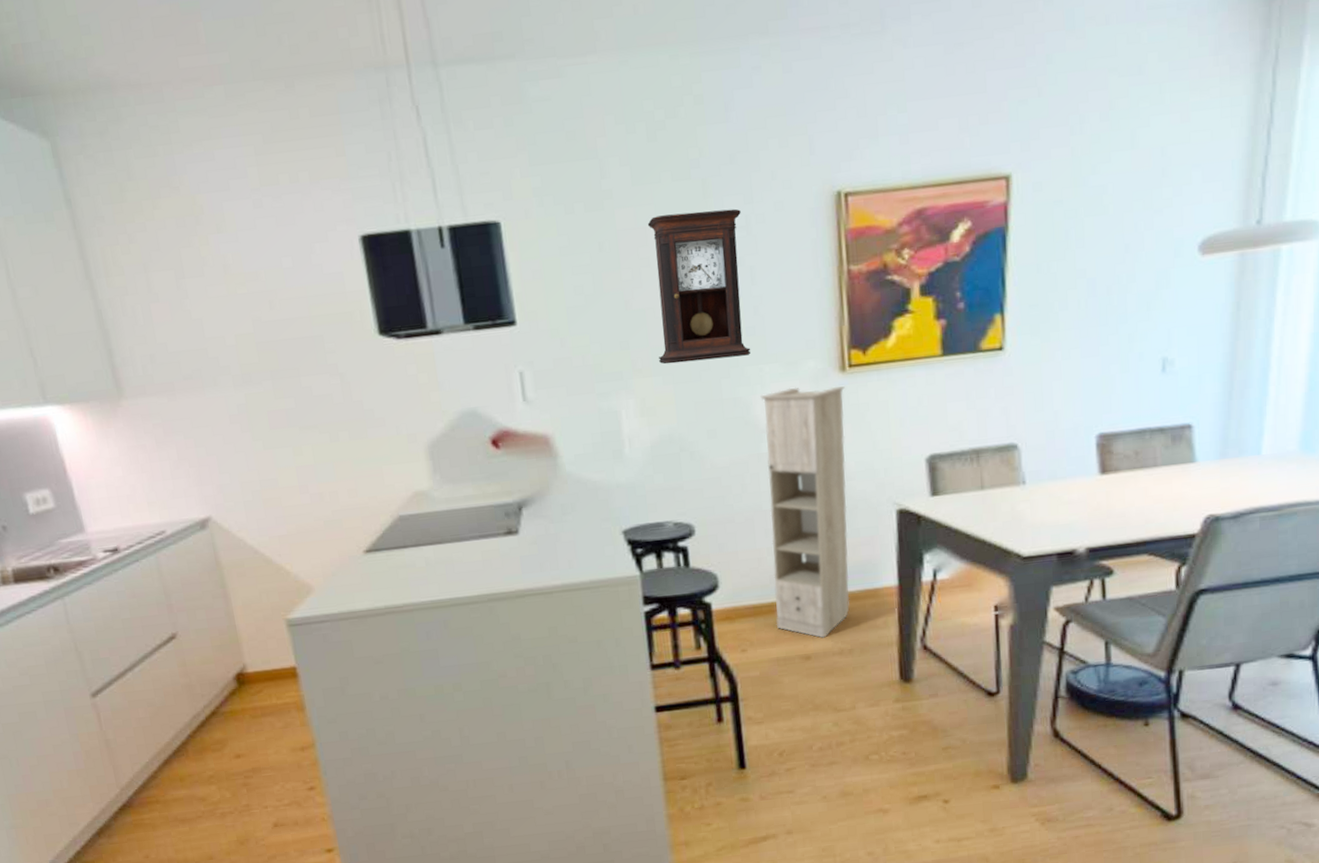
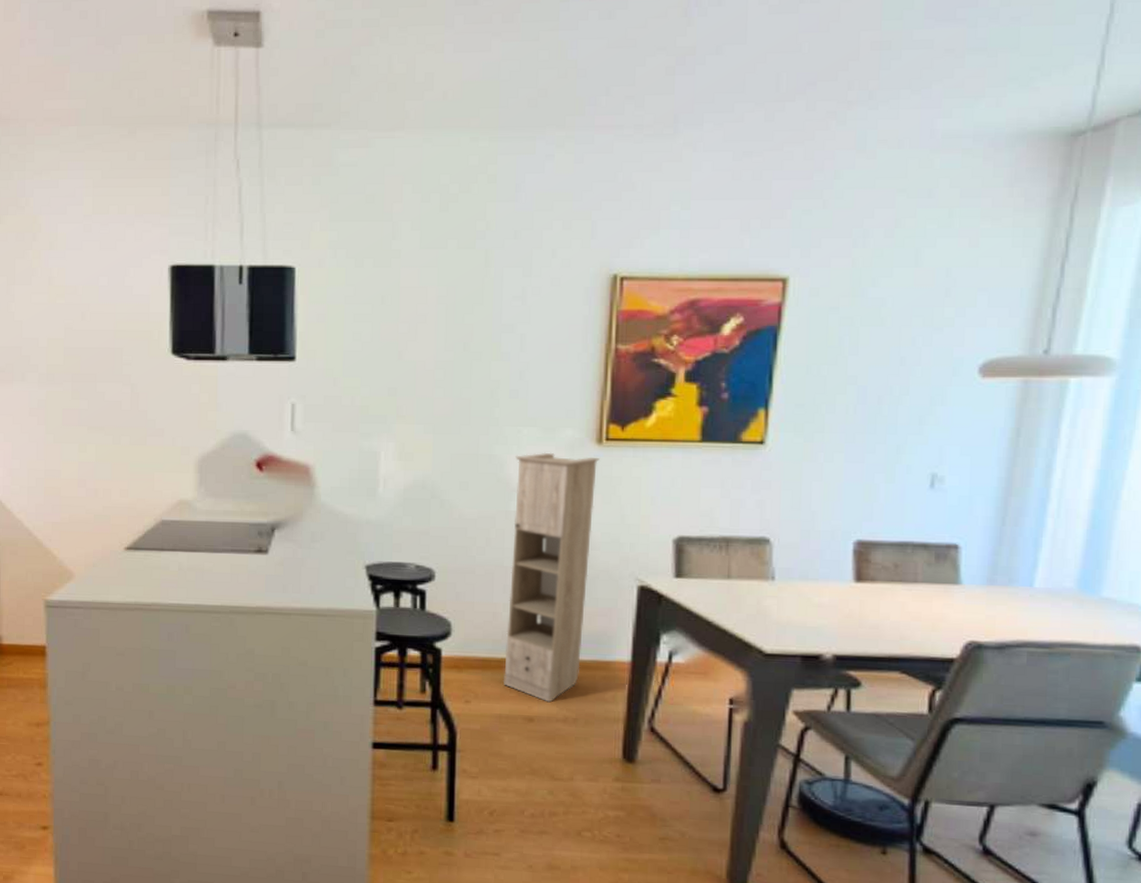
pendulum clock: present [647,208,751,365] -> none [422,278,519,416]

